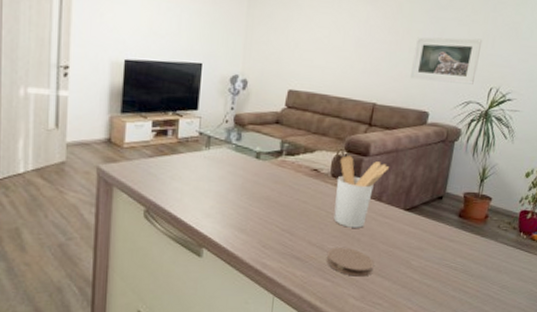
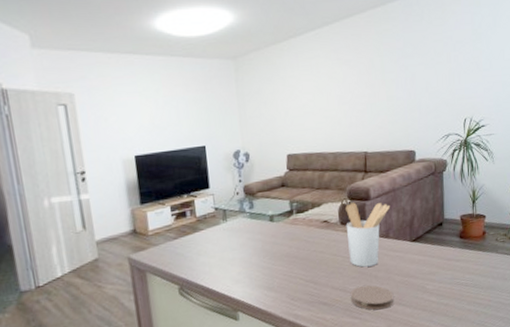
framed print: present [410,37,483,85] -> none [391,77,450,124]

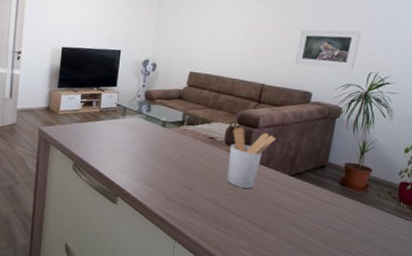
coaster: present [350,285,394,310] -> none [220,203,263,231]
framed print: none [391,77,450,124] -> present [295,29,362,70]

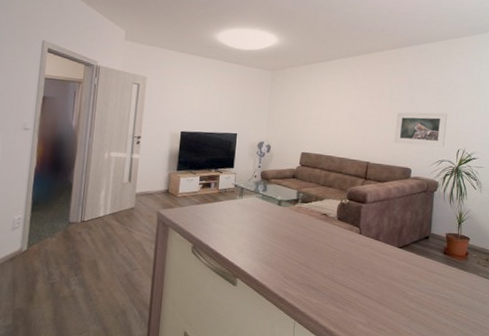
utensil holder: present [227,127,277,189] -> none [341,203,384,263]

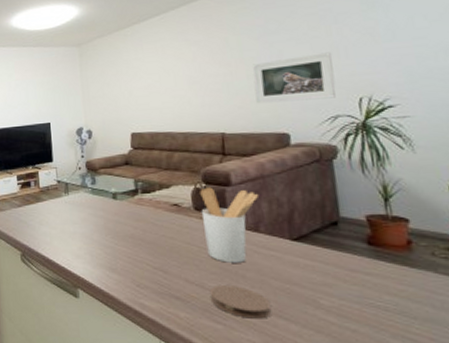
coaster: none [336,278,377,305] -> present [209,284,272,319]
utensil holder: none [341,203,384,263] -> present [200,187,259,263]

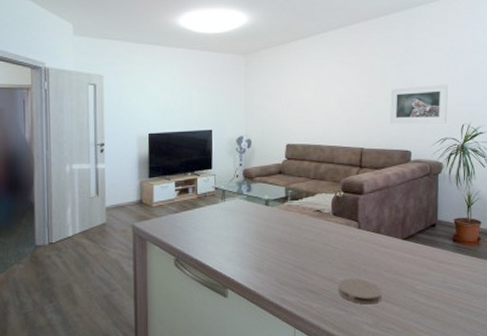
utensil holder: present [200,187,259,263] -> none [338,195,384,260]

